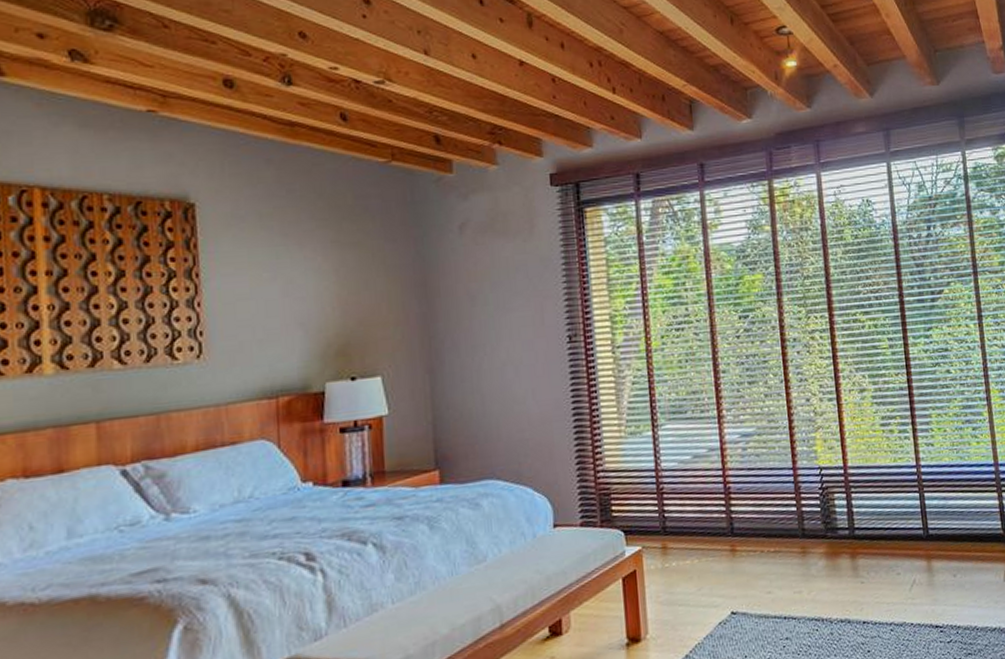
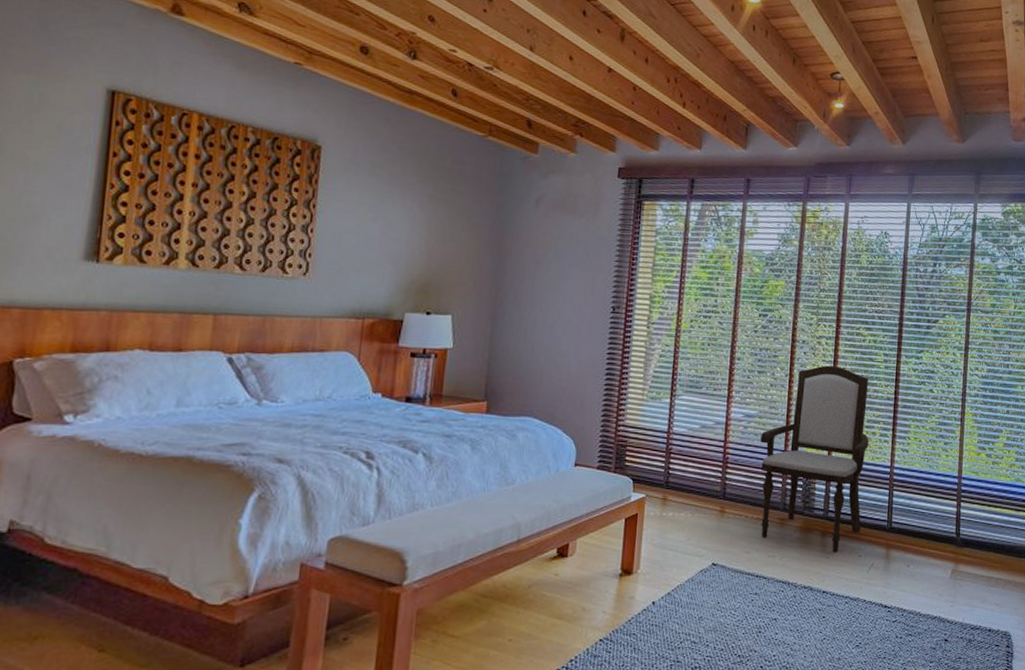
armchair: none [762,361,894,575] -> present [760,365,869,553]

